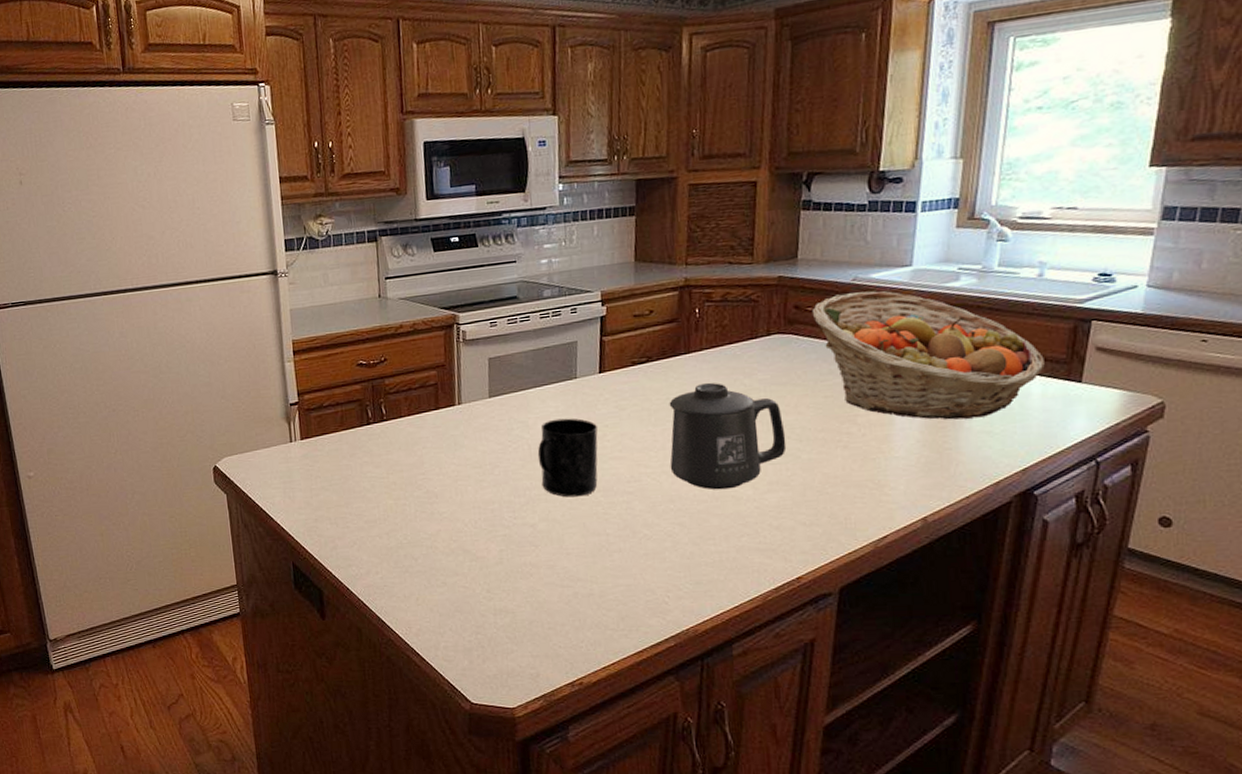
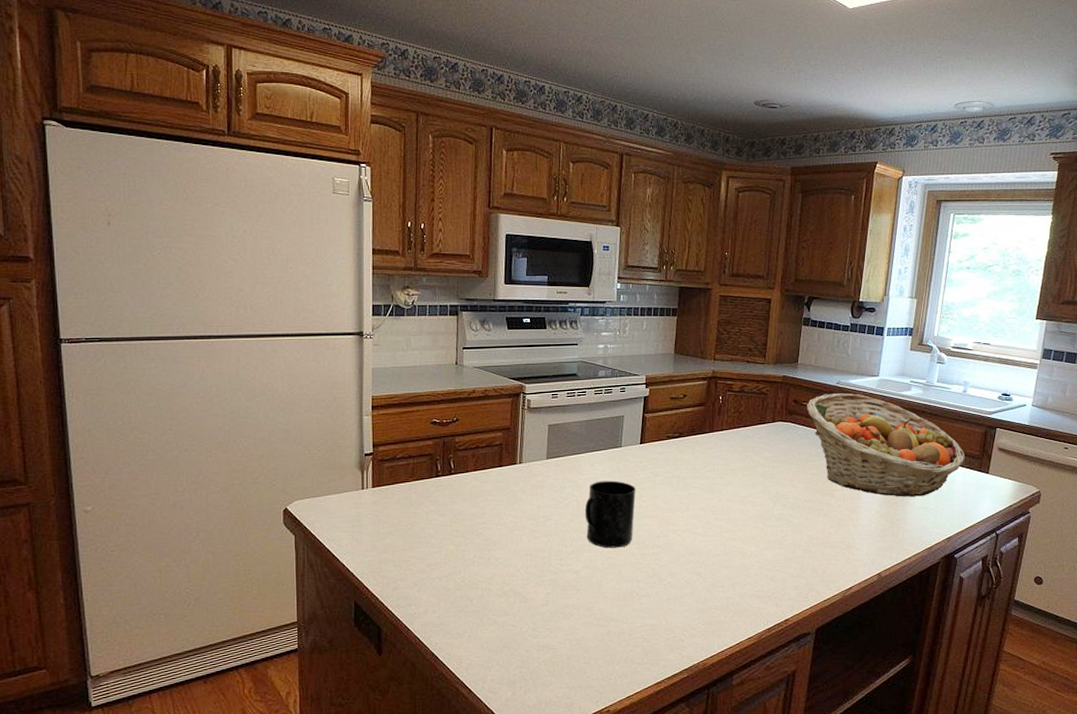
mug: present [669,382,787,490] -> none [692,457,782,546]

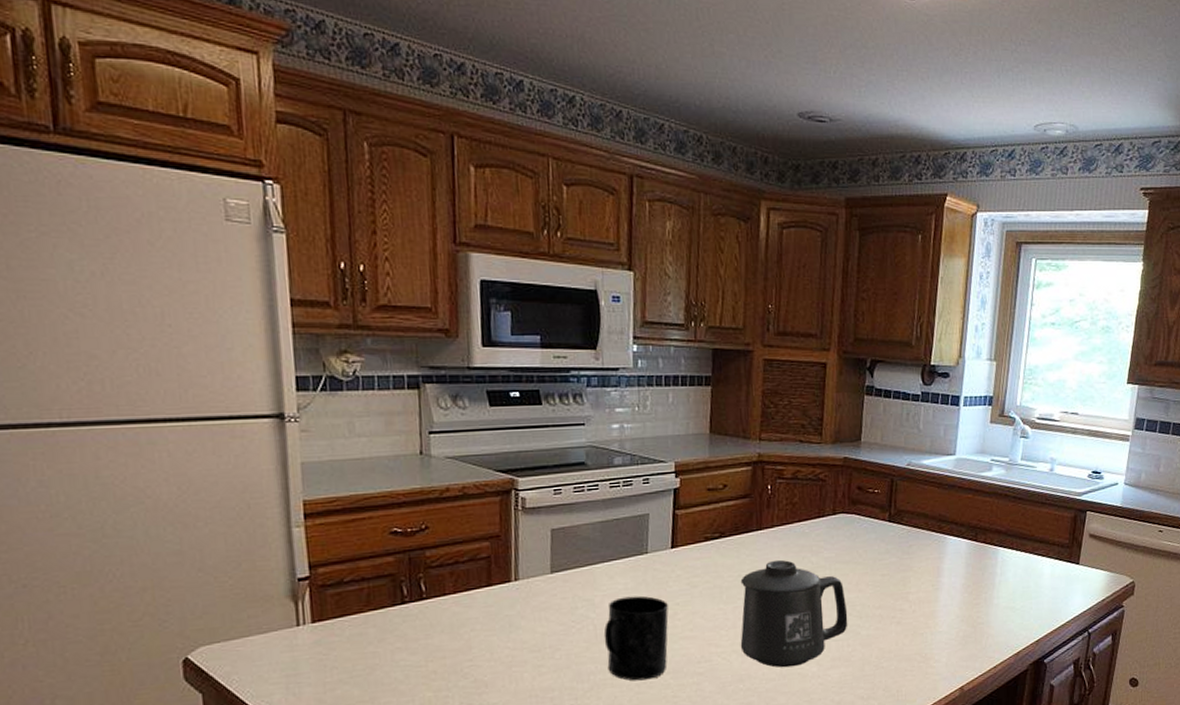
mug: none [692,457,782,546] -> present [740,559,848,668]
fruit basket: present [806,393,965,497] -> none [872,476,1053,597]

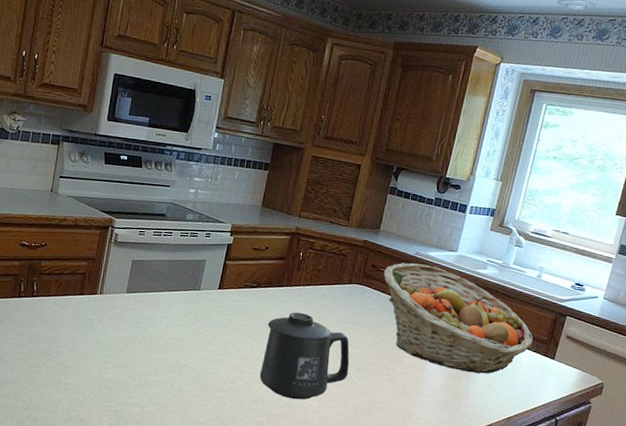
mug: present [603,595,669,681] -> none [155,320,209,388]
fruit basket: none [872,476,1053,597] -> present [383,262,533,374]

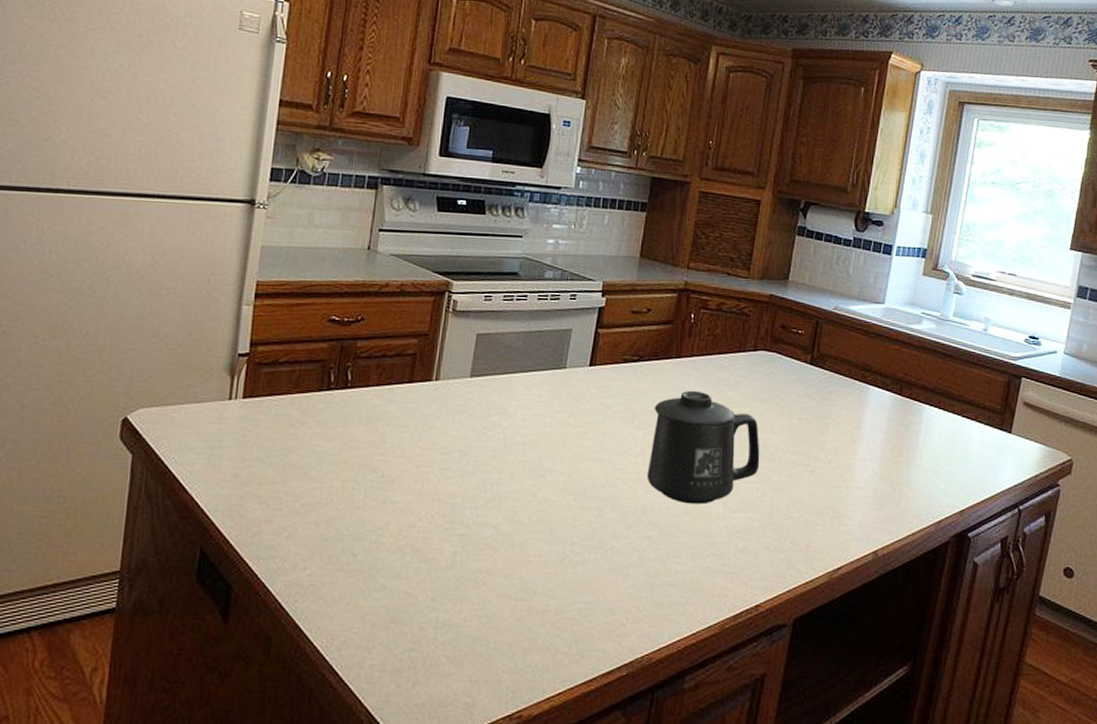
fruit basket: present [383,262,533,374] -> none [796,320,984,456]

